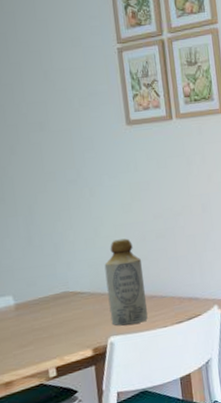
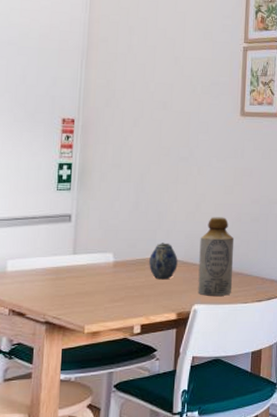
teapot: none [53,275,85,316] -> present [149,243,178,280]

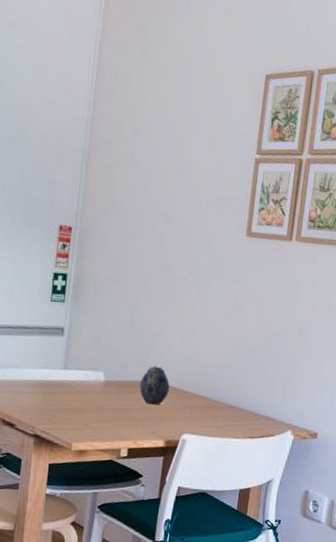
bottle: present [198,217,235,296] -> none [188,344,230,428]

